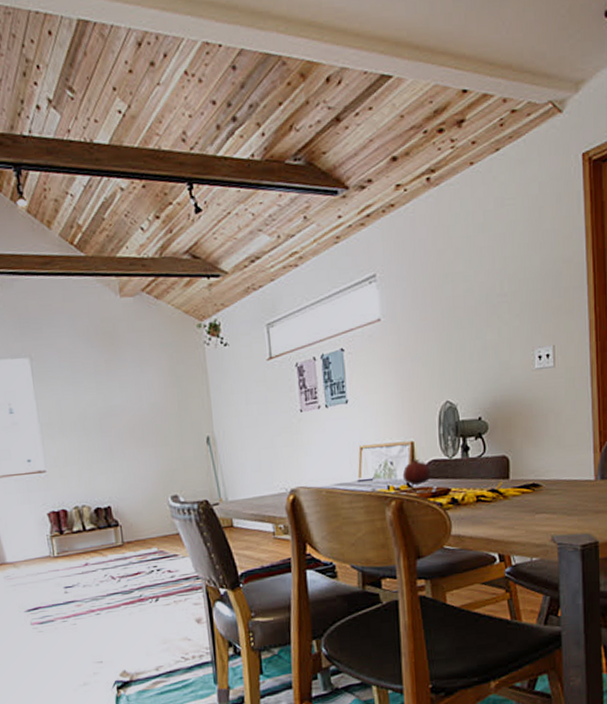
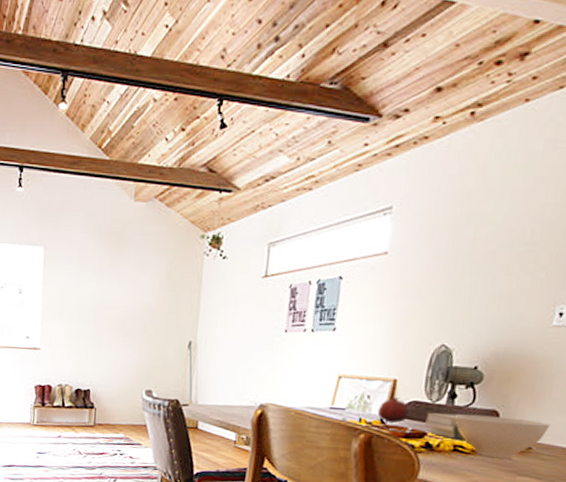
books: none [447,466,485,491] -> present [425,413,466,440]
bowl: none [471,459,553,502] -> present [454,414,551,460]

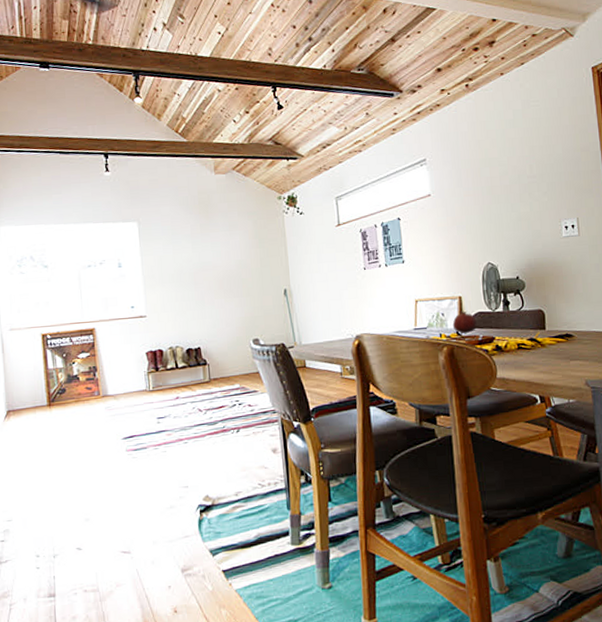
books: present [425,413,466,440] -> none [491,318,525,339]
bowl: present [454,414,551,460] -> none [512,313,583,350]

